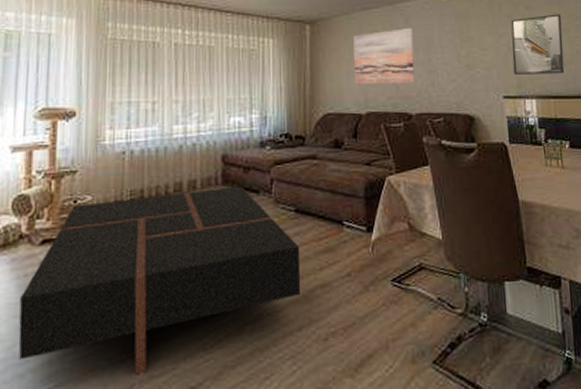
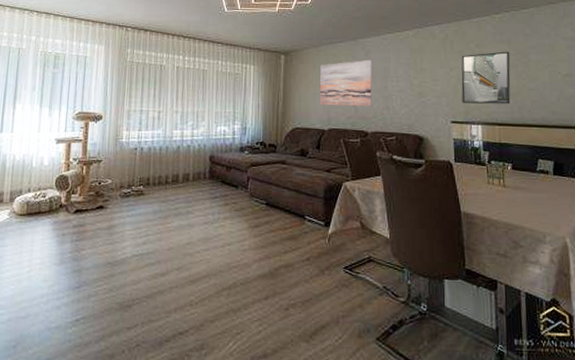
coffee table: present [18,186,301,377] -> none [57,181,269,319]

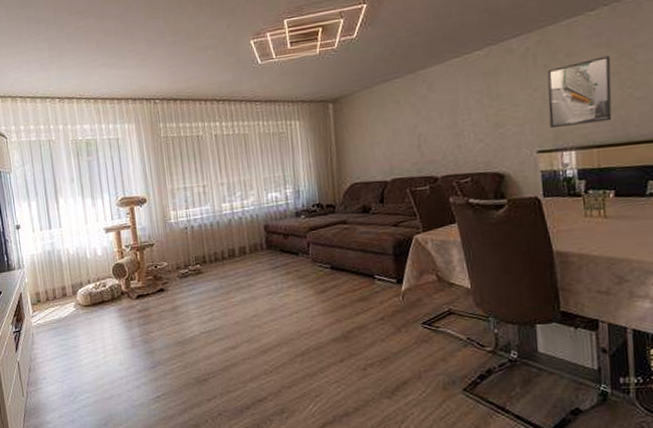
wall art: present [319,59,372,106] -> none [375,92,440,154]

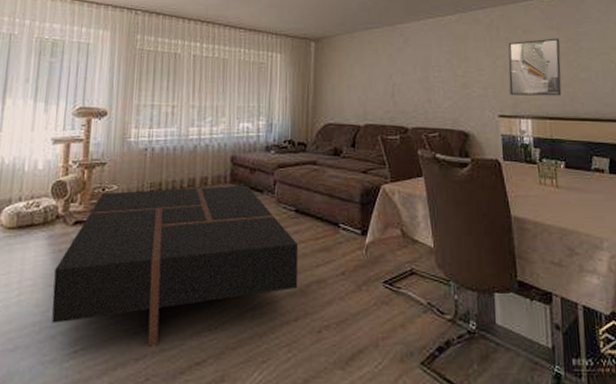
coffee table: none [129,249,341,391] -> present [52,185,299,348]

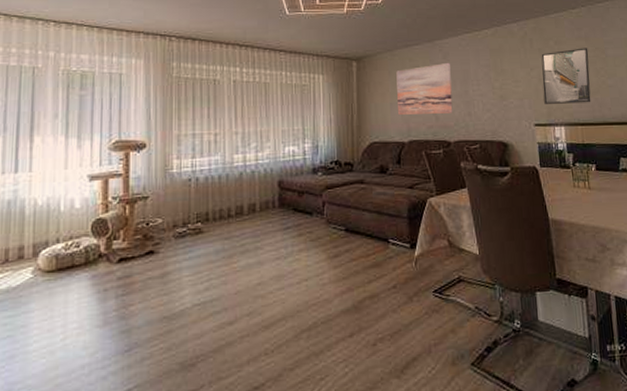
coffee table: present [52,185,299,348] -> none [100,208,352,378]
wall art: none [354,47,412,99] -> present [396,62,453,115]

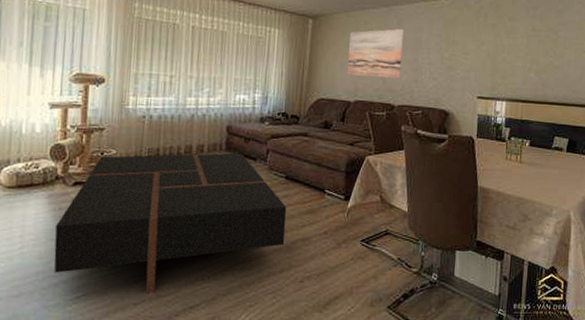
coffee table: none [100,208,352,378] -> present [54,153,287,295]
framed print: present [541,48,591,104] -> none [490,27,541,82]

